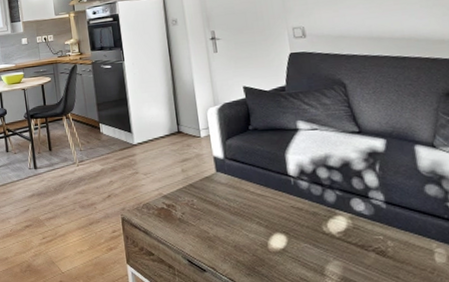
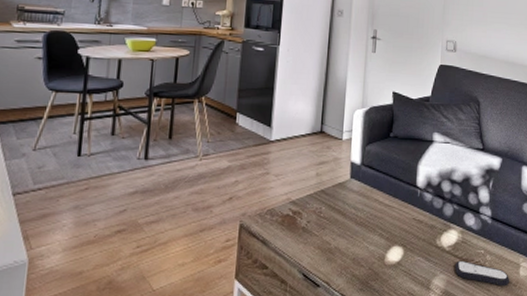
remote control: none [349,246,424,274] -> present [454,260,510,287]

